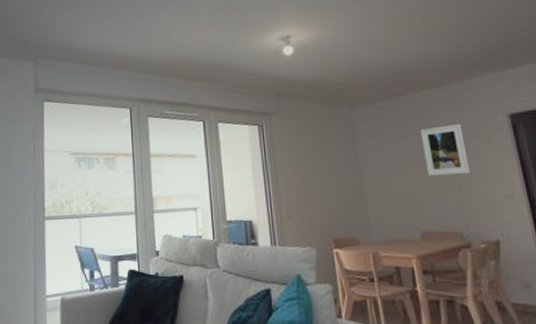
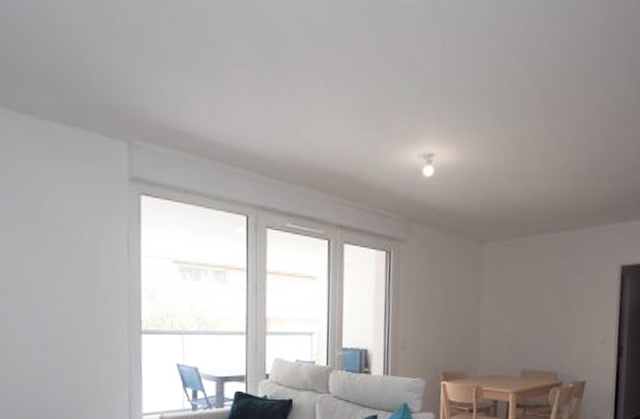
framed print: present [420,123,470,177] -> none [538,270,578,319]

